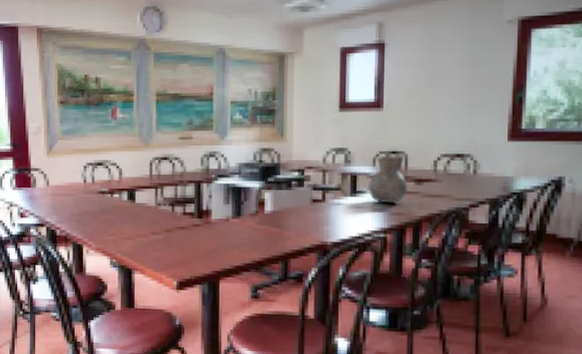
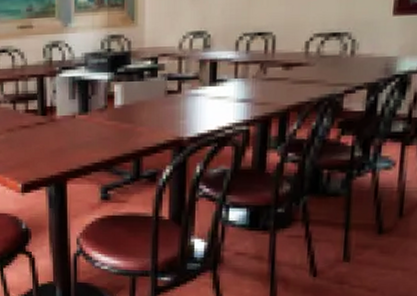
vase: present [367,155,408,203] -> none [229,37,275,91]

